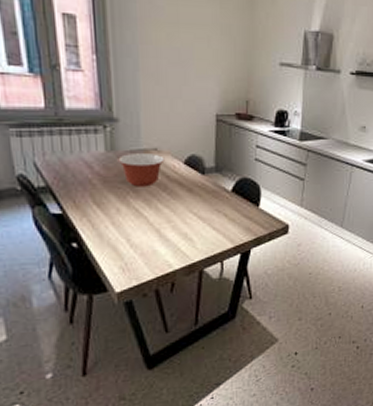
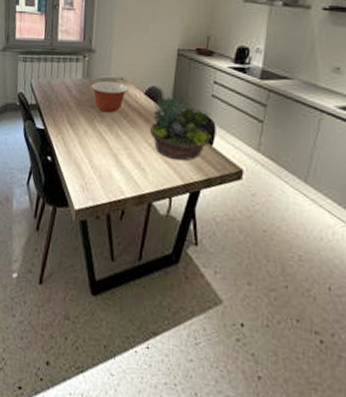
succulent planter: none [194,163,257,226] -> present [150,95,211,161]

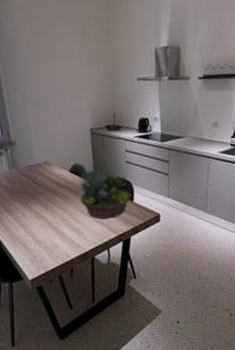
mixing bowl: present [91,81,129,113] -> none [19,166,54,195]

